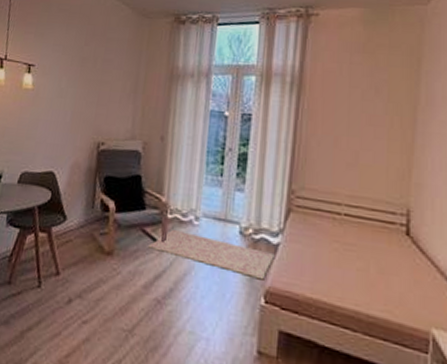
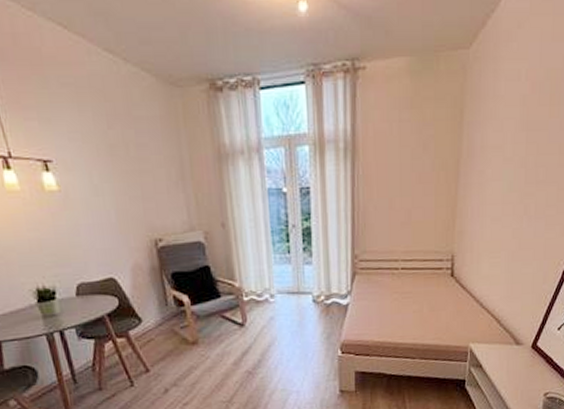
rug: present [148,229,274,280] -> none [231,309,345,337]

